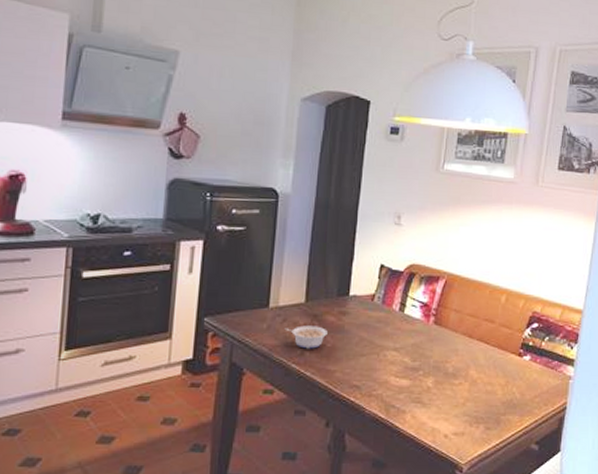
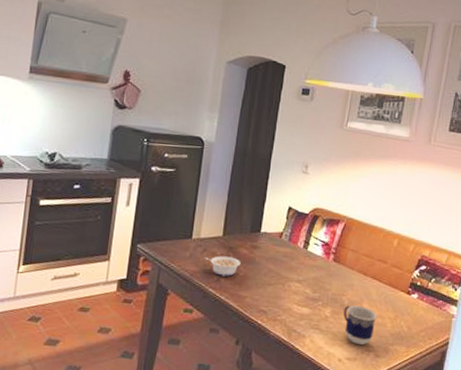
cup: none [448,372,486,418] -> present [343,305,377,346]

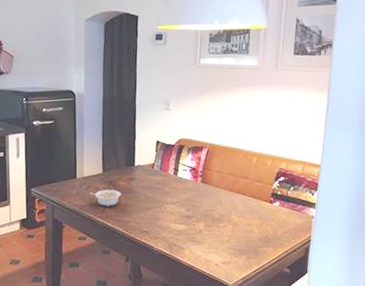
cup: present [343,305,377,346] -> none [215,217,245,251]

